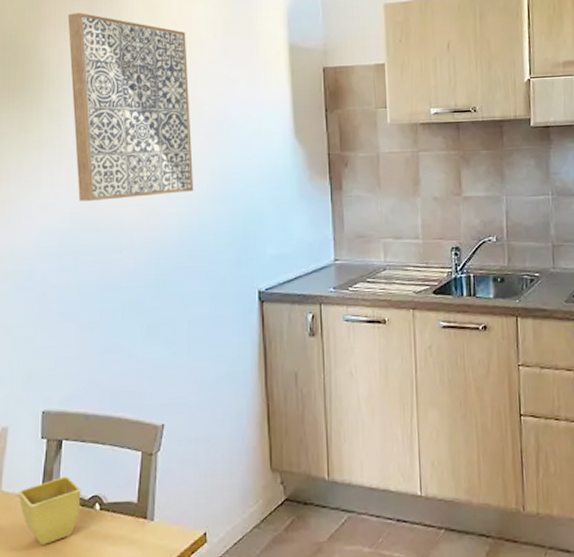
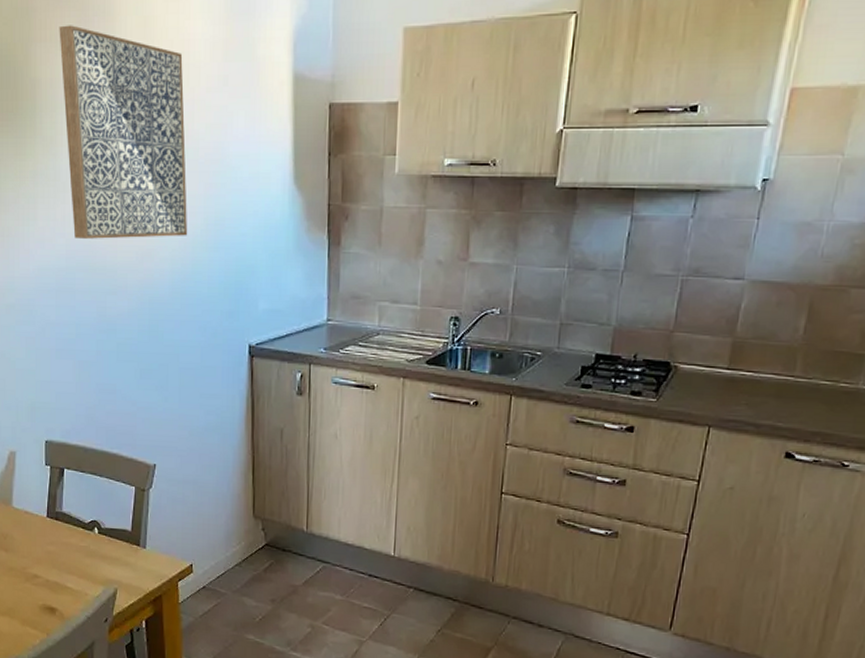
flower pot: present [18,476,81,545] -> none [26,500,82,557]

